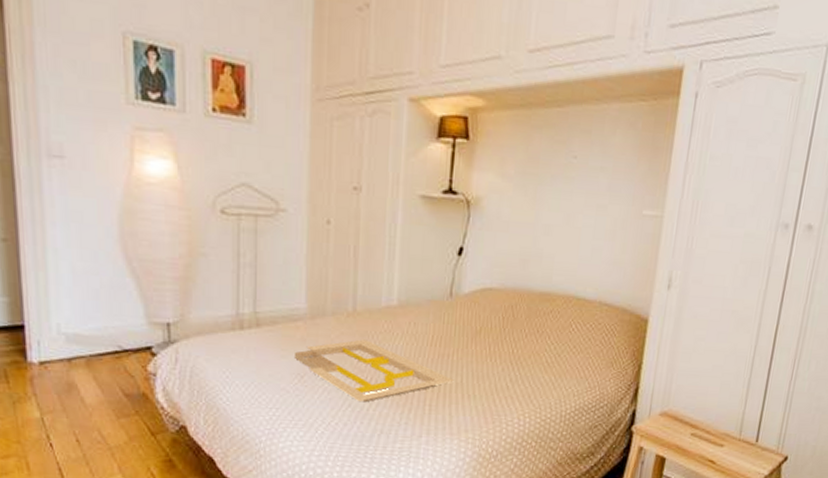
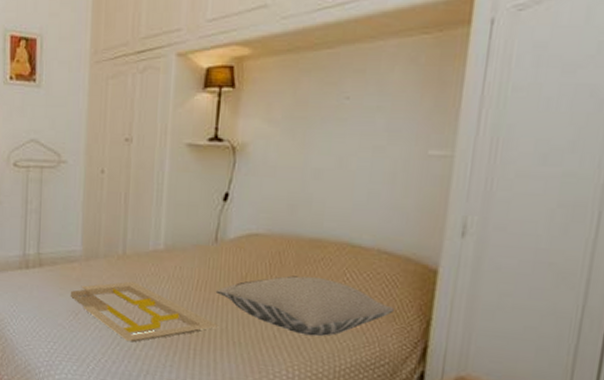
pillow: none [450,328,612,385] -> present [215,275,394,337]

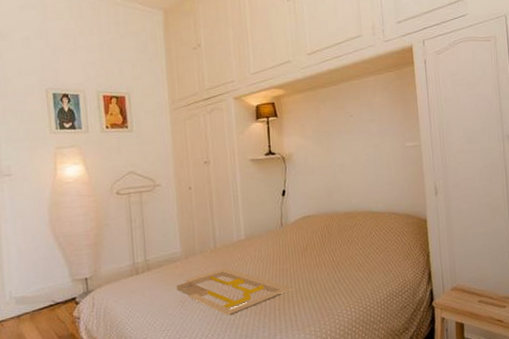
pillow: present [215,275,394,337] -> none [287,238,406,282]

